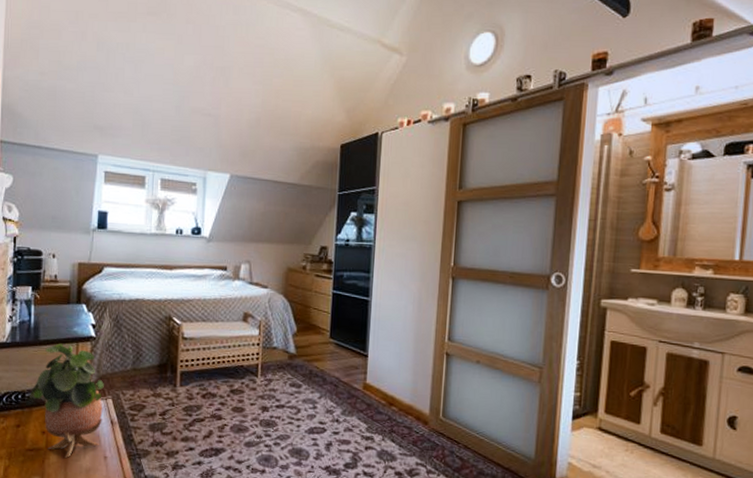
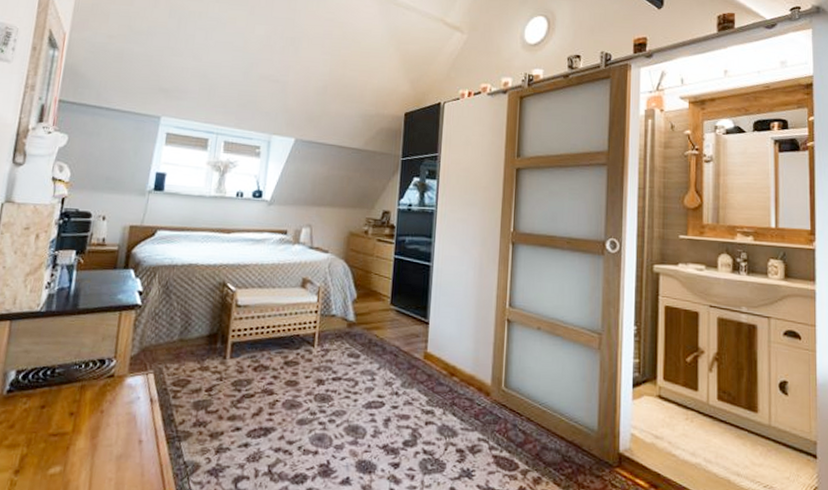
potted plant: present [28,343,104,458] -> none [58,312,146,443]

